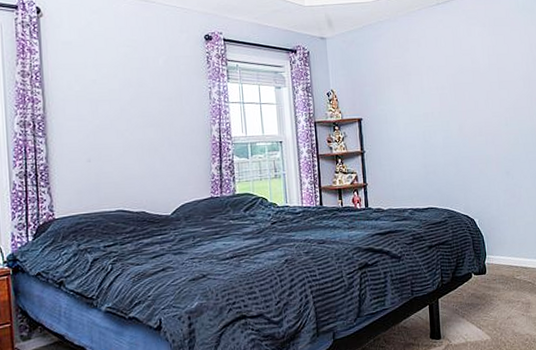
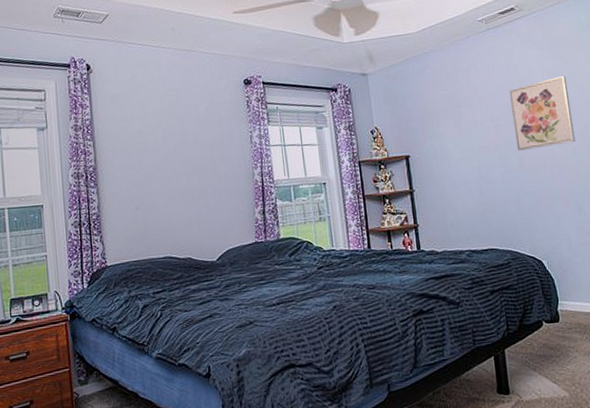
wall art: none [453,51,508,119] -> present [508,75,575,151]

